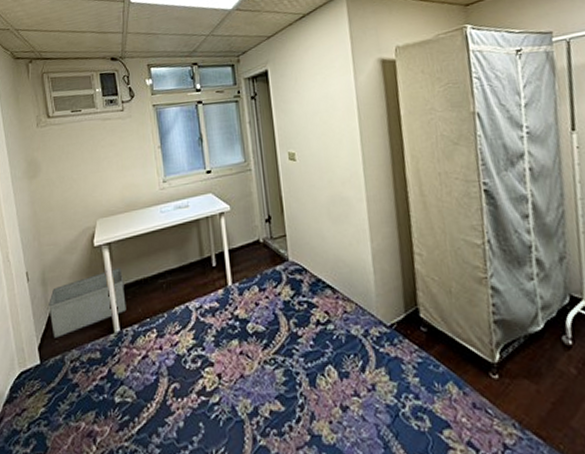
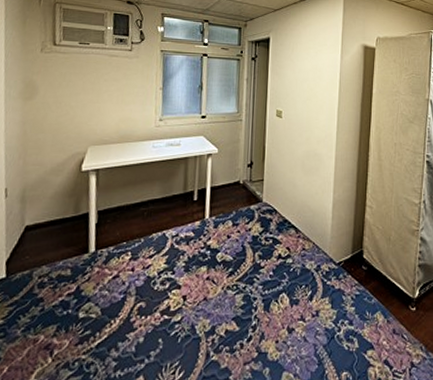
storage bin: present [49,267,127,338] -> none [23,192,107,254]

